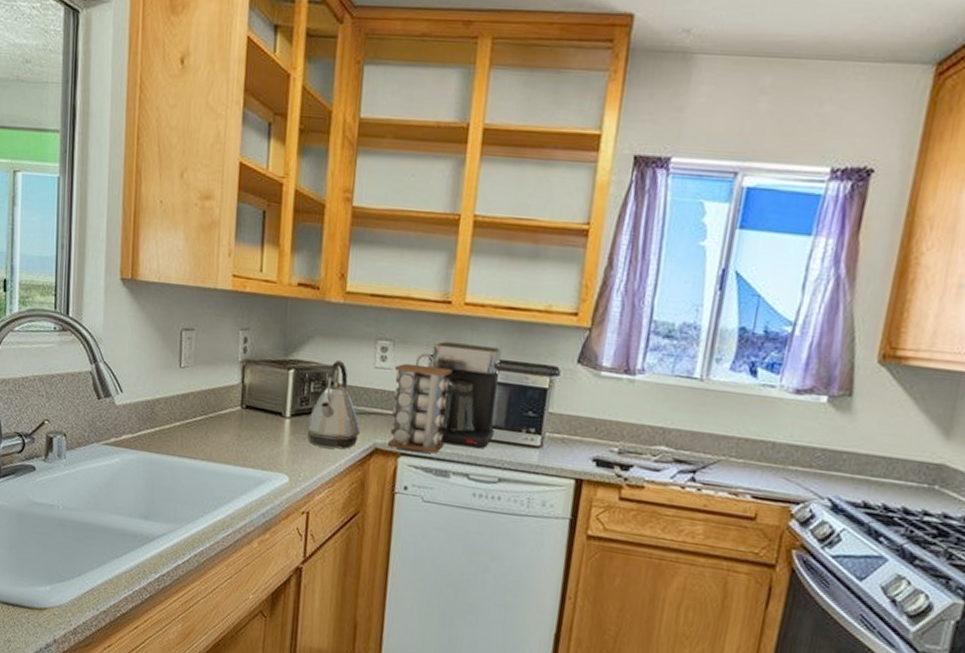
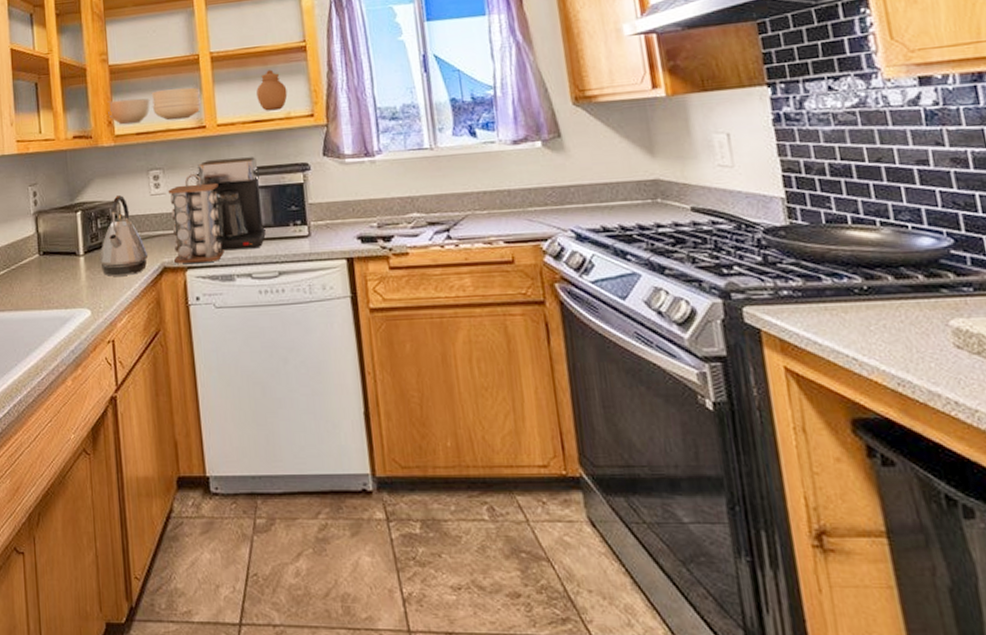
bowl: none [342,250,393,283] -> present [108,98,150,125]
bowl: none [394,248,453,289] -> present [151,87,201,121]
jar: none [517,250,555,301] -> present [256,69,288,111]

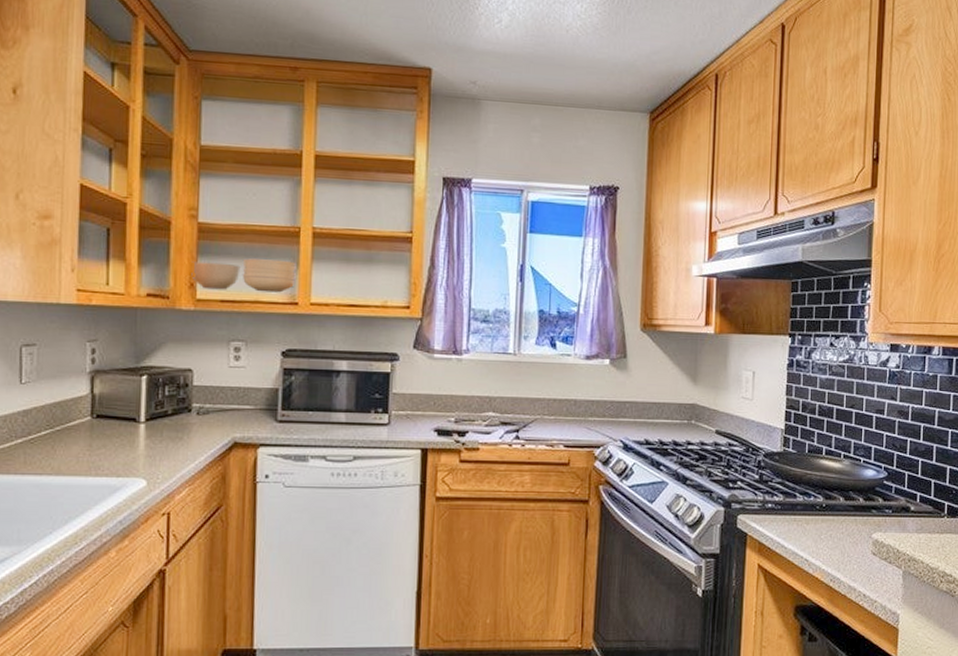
kettle: present [99,195,149,277] -> none [162,363,219,448]
spice rack: present [168,173,224,264] -> none [247,349,304,442]
coffee maker: present [198,157,266,251] -> none [284,339,347,432]
jar: present [256,69,288,111] -> none [356,255,387,297]

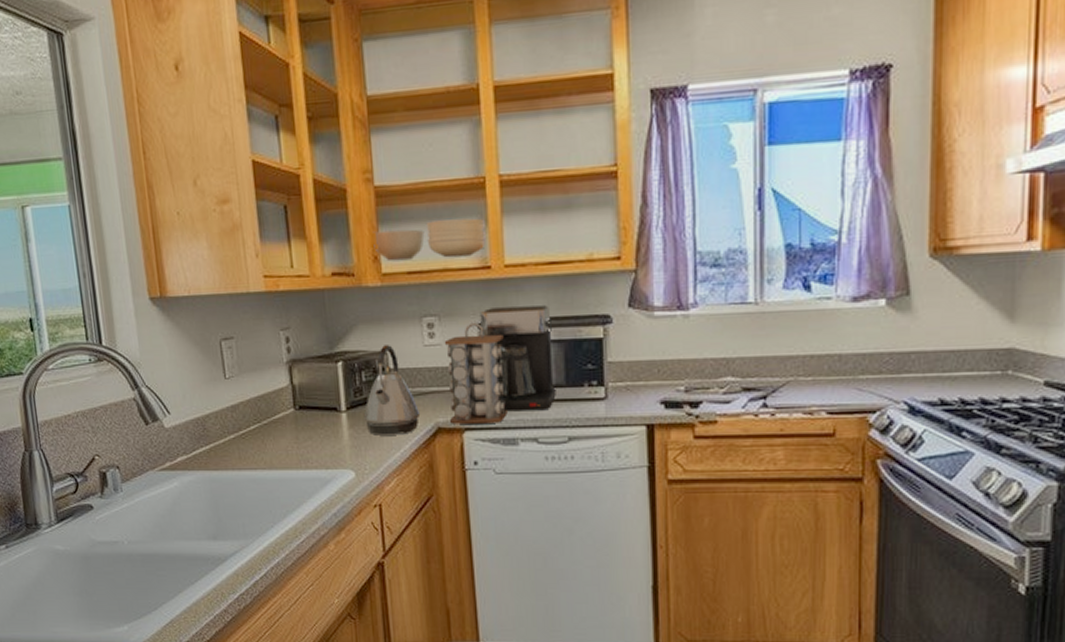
kettle: none [162,363,219,448] -> present [363,345,421,437]
spice rack: none [247,349,304,442] -> present [444,322,508,425]
coffee maker: none [284,339,347,432] -> present [480,305,556,412]

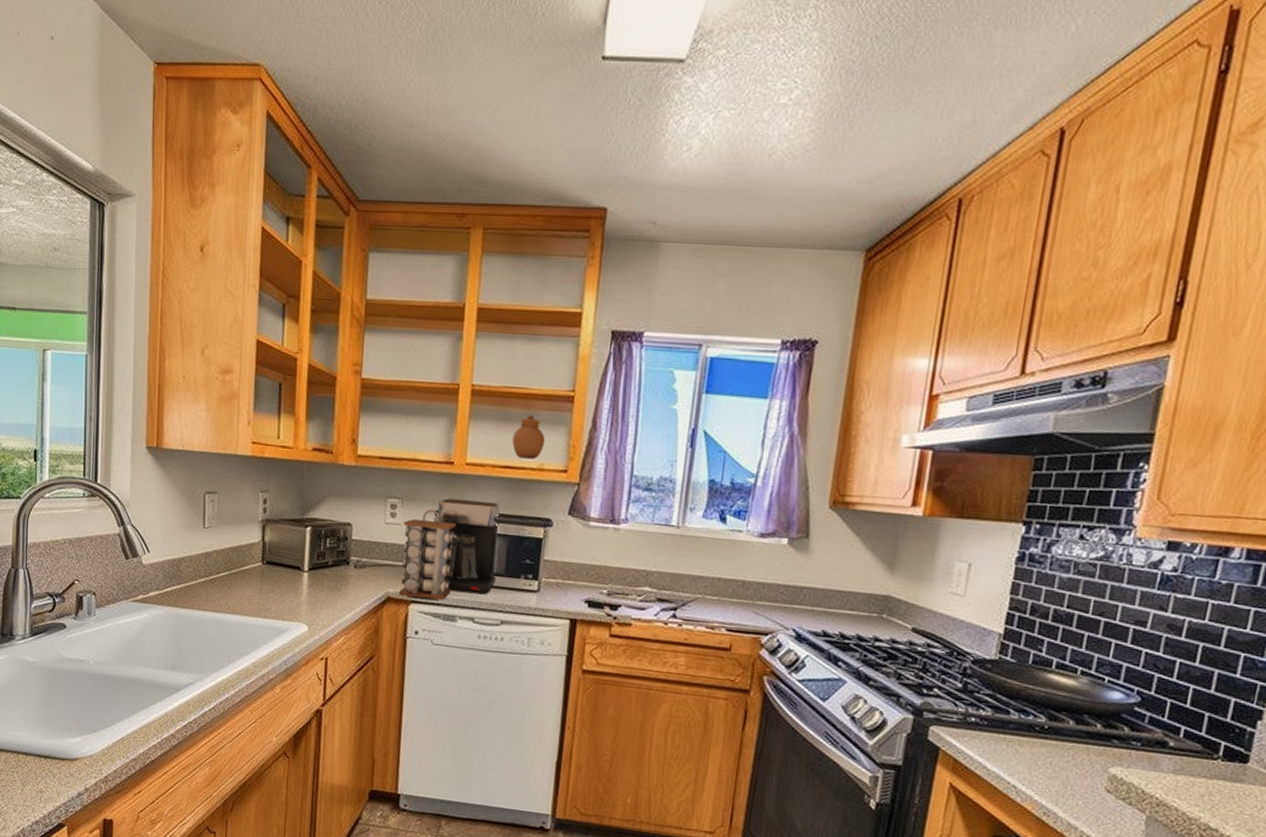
kettle: present [363,345,421,437] -> none [323,518,374,599]
bowl: present [374,229,425,262] -> none [353,417,400,447]
bowl: present [425,218,486,258] -> none [401,415,454,452]
jar: none [554,199,591,251] -> present [512,415,545,460]

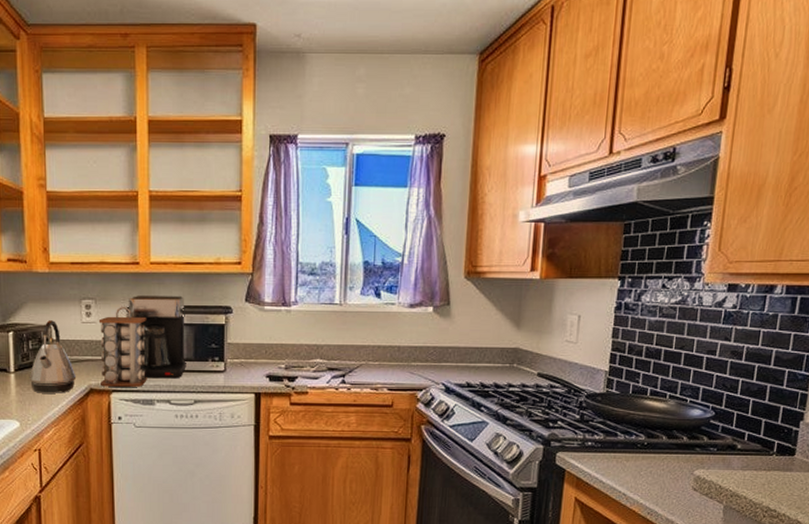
kettle: none [323,518,374,599] -> present [29,320,77,394]
jar: present [512,415,545,460] -> none [191,215,219,255]

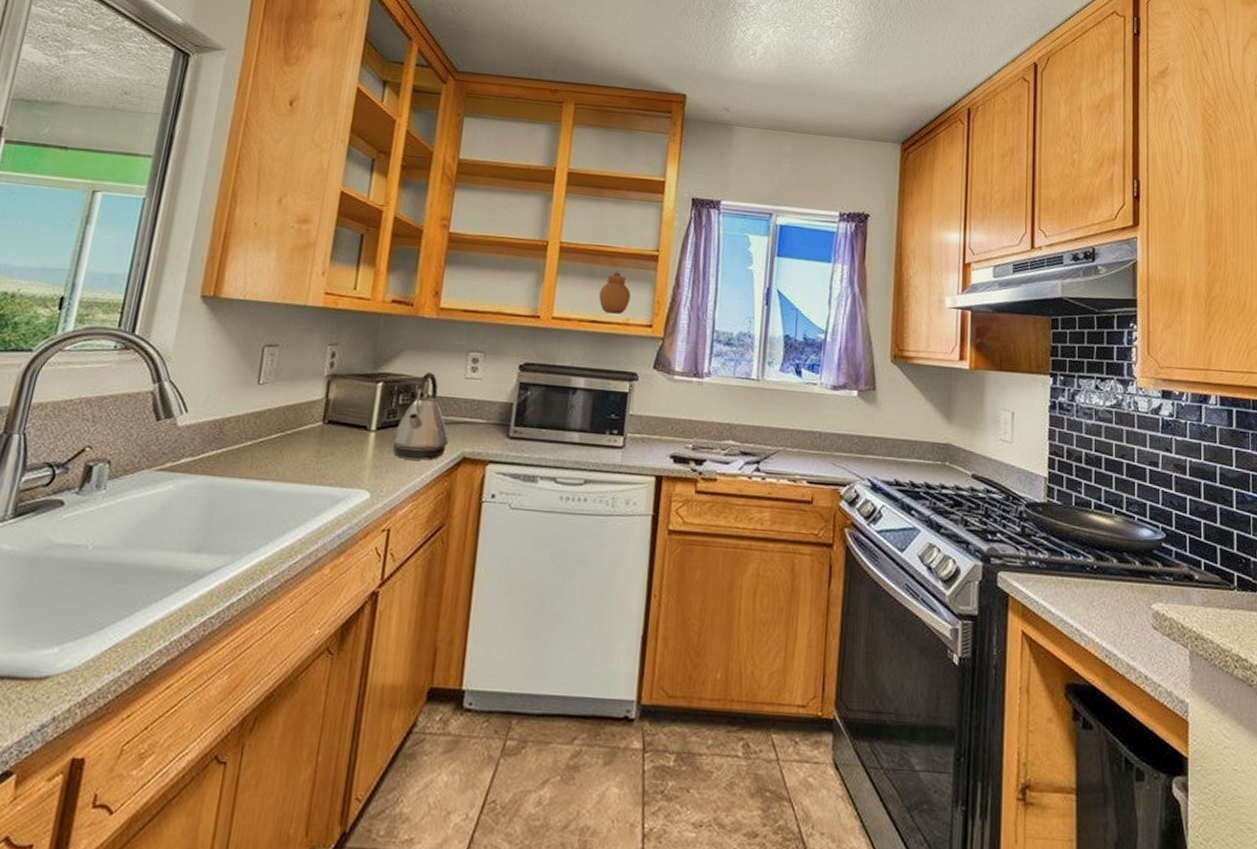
spice rack: present [98,306,147,388] -> none [476,362,541,460]
coffee maker: present [129,296,186,379] -> none [521,352,585,452]
jar: none [191,215,219,255] -> present [599,272,631,315]

